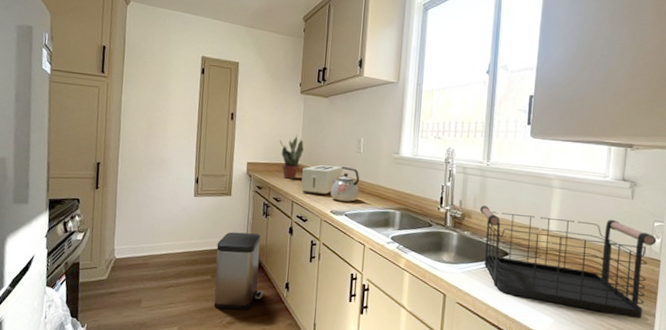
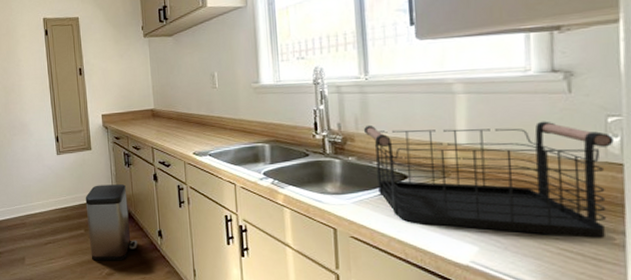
potted plant: present [279,134,304,179] -> none [130,79,156,126]
toaster: present [301,165,343,196] -> none [158,106,201,138]
kettle: present [330,166,360,202] -> none [189,104,221,141]

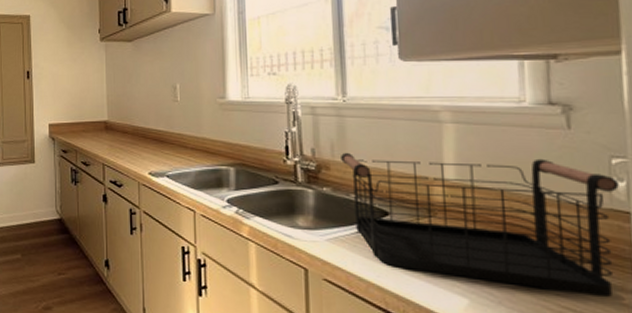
pedal bin: present [85,184,138,261] -> none [24,203,80,294]

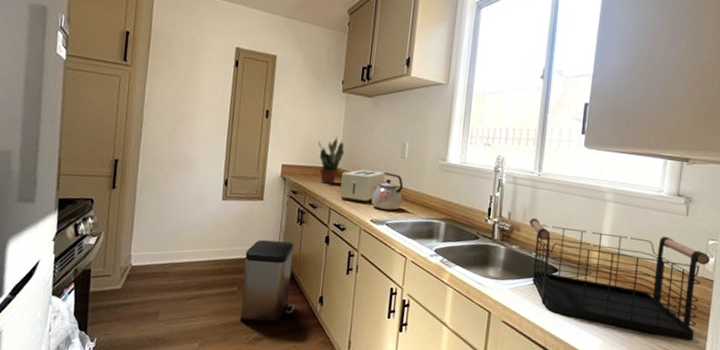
pedal bin: none [24,203,80,294] -> present [240,239,295,326]
potted plant: none [82,87,110,139] -> present [318,135,344,184]
toaster: none [111,120,159,155] -> present [339,169,386,203]
kettle: none [146,118,181,160] -> present [371,172,404,210]

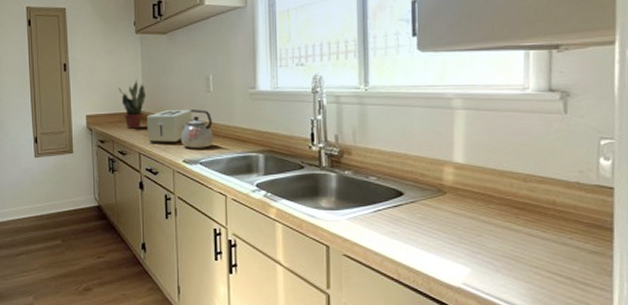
pedal bin: present [240,239,295,326] -> none [64,192,119,276]
dish rack: present [530,217,710,342] -> none [362,138,605,264]

